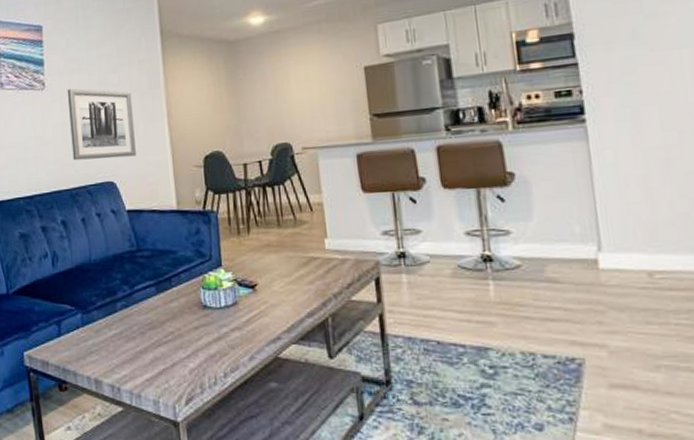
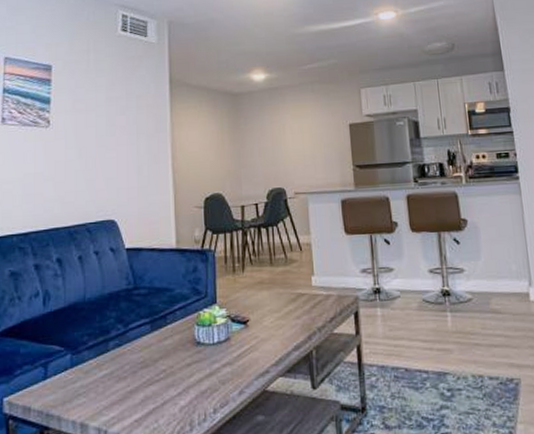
wall art: present [67,88,136,161] -> none [72,127,139,198]

